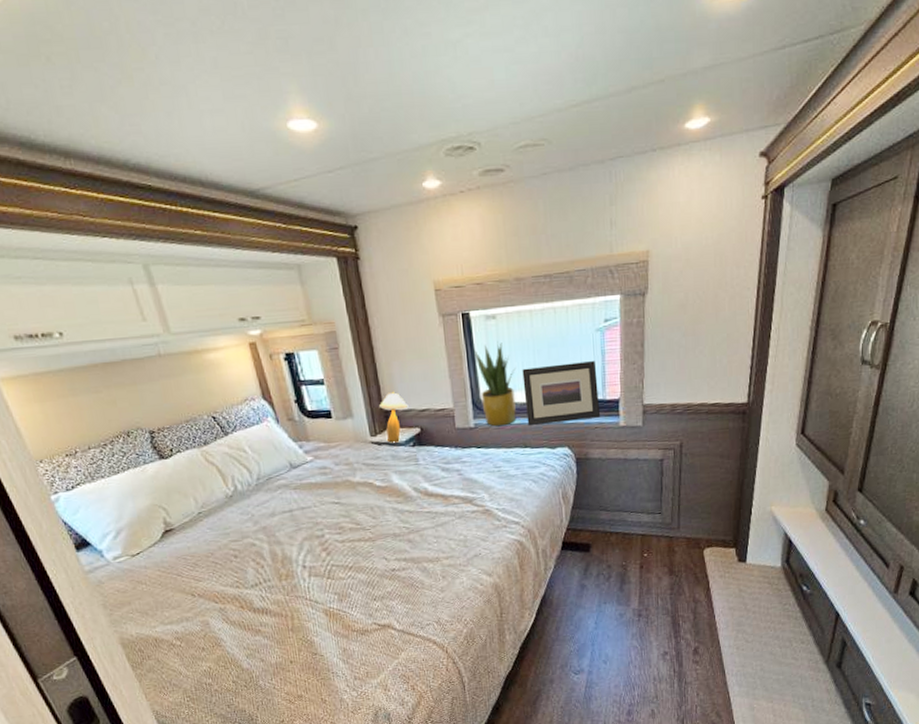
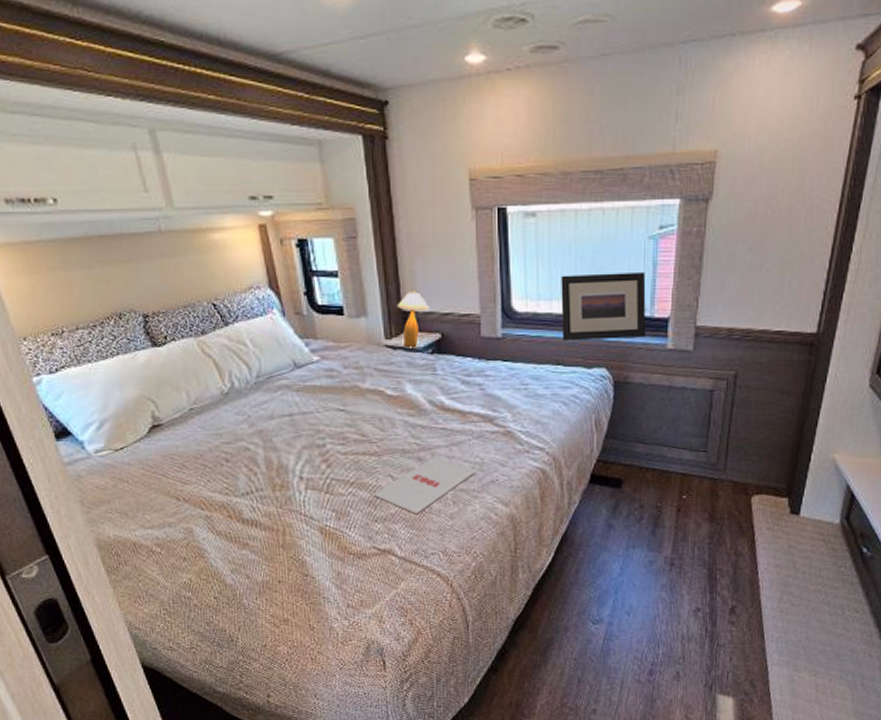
magazine: none [371,537,462,591] -> present [374,457,477,515]
planter: present [473,341,517,427] -> none [507,243,553,339]

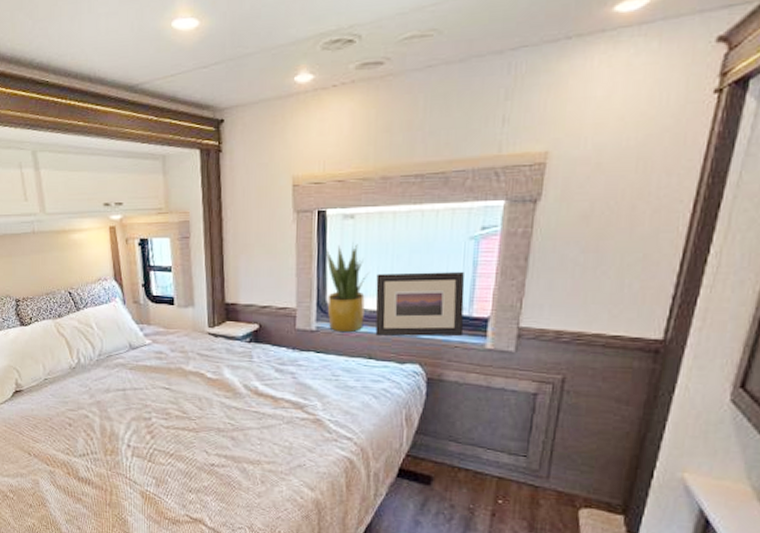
magazine: present [374,457,477,515] -> none [190,437,286,490]
table lamp: present [396,290,429,347] -> none [220,284,249,335]
planter: none [507,243,553,339] -> present [325,243,369,333]

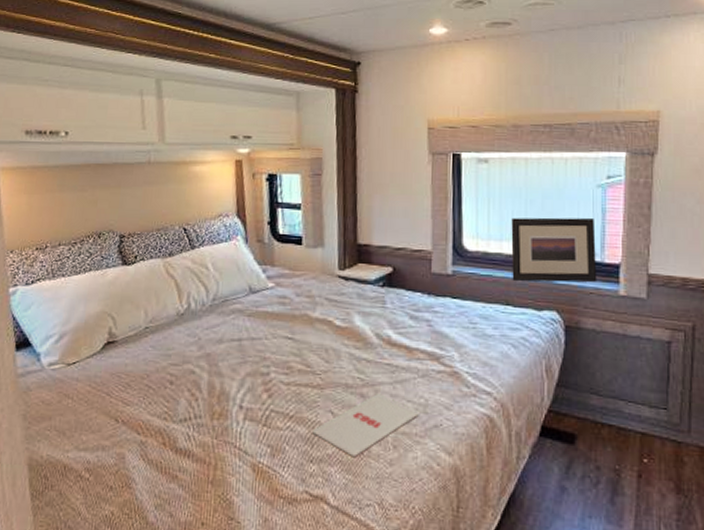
magazine: none [190,437,286,490] -> present [312,394,421,458]
planter: present [325,243,369,333] -> none [460,186,504,277]

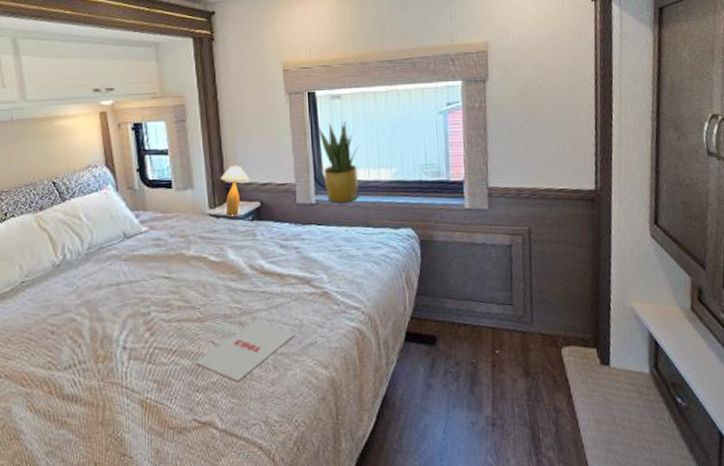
table lamp: none [352,224,383,279] -> present [220,164,249,215]
planter: none [460,186,504,277] -> present [317,120,359,204]
picture frame: present [511,217,597,282] -> none [365,142,445,205]

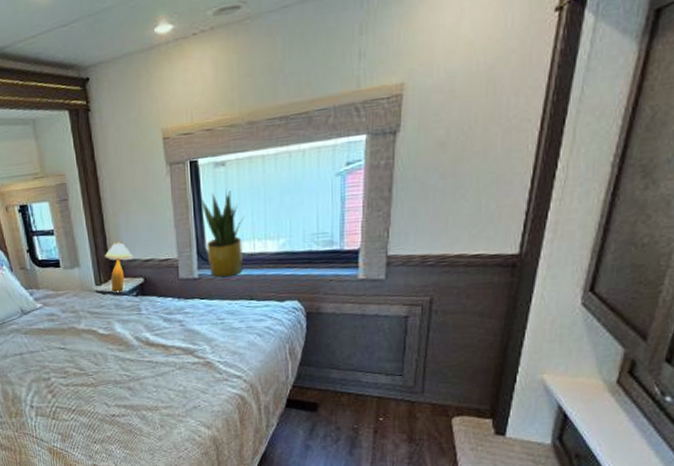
magazine: present [196,320,297,382] -> none [92,386,181,437]

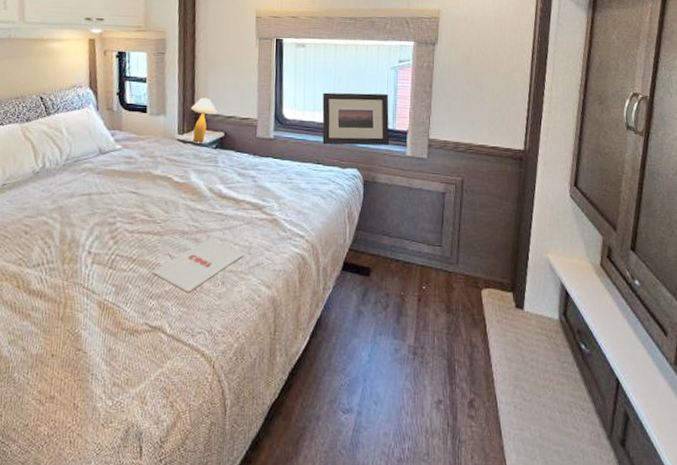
magazine: none [92,386,181,437] -> present [152,239,245,293]
planter: present [200,189,244,278] -> none [282,66,317,141]
picture frame: none [251,208,337,278] -> present [322,92,390,145]

